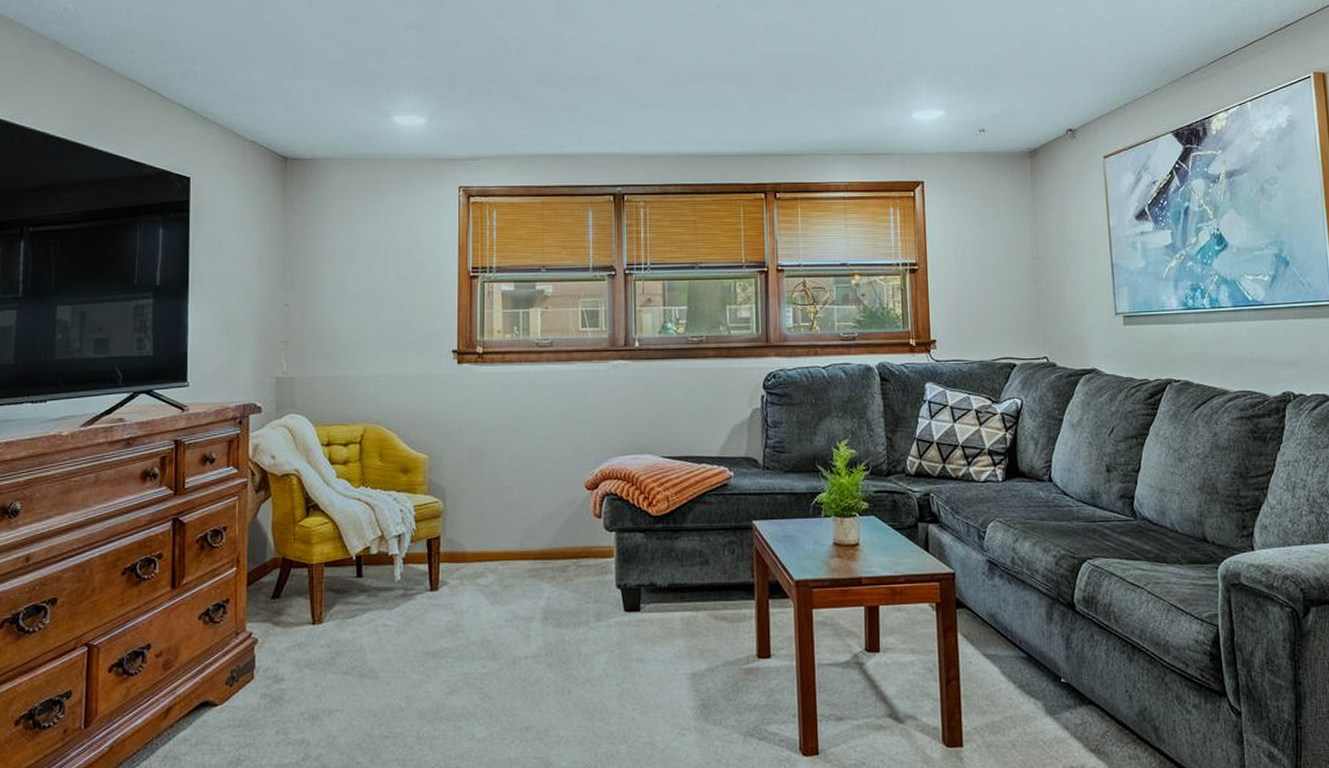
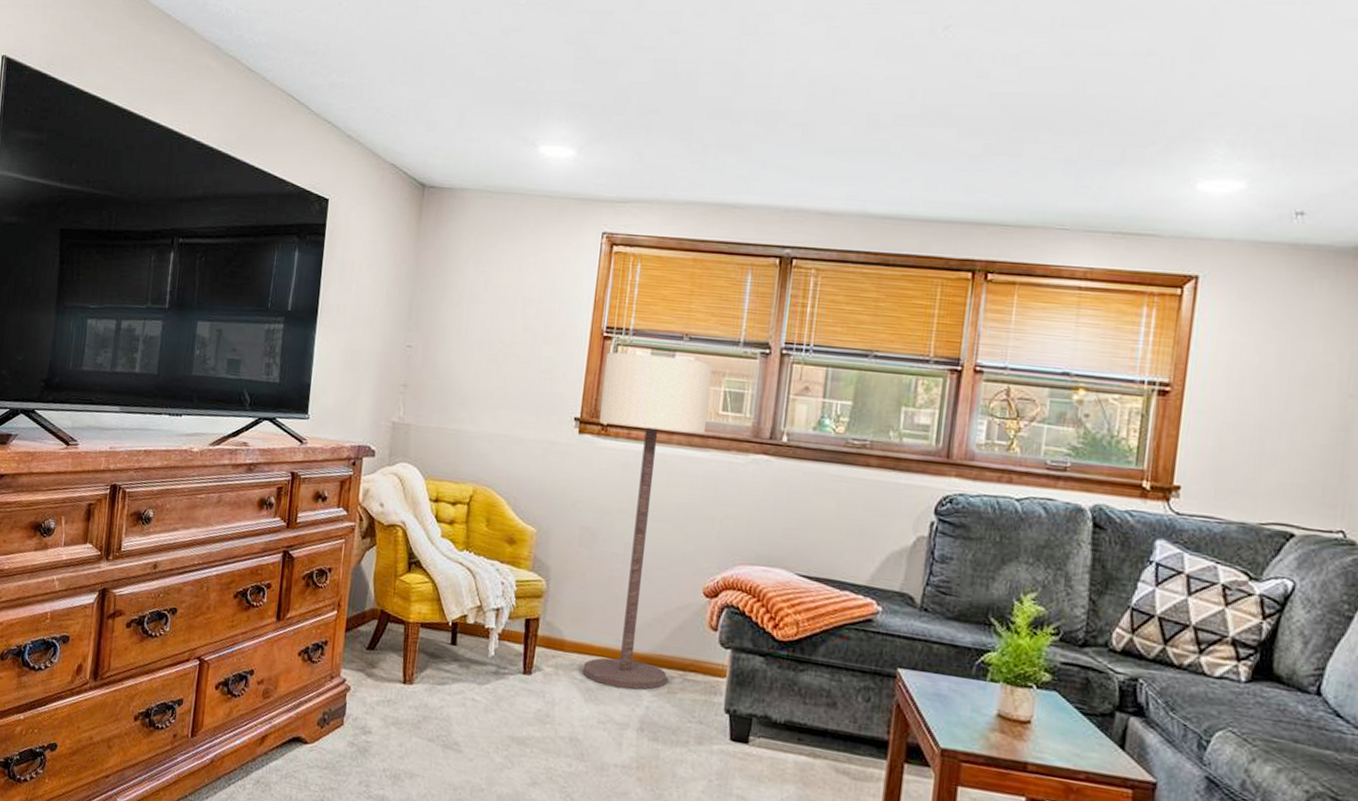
floor lamp: none [475,286,569,586] -> present [582,352,712,690]

